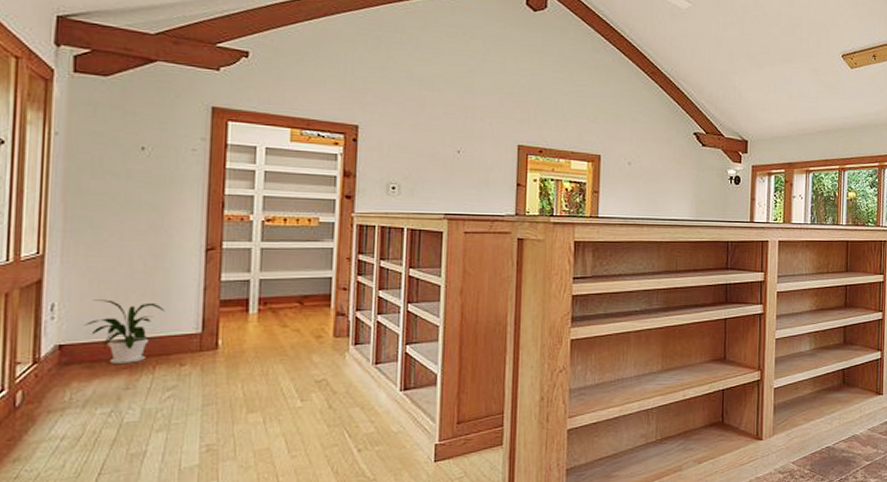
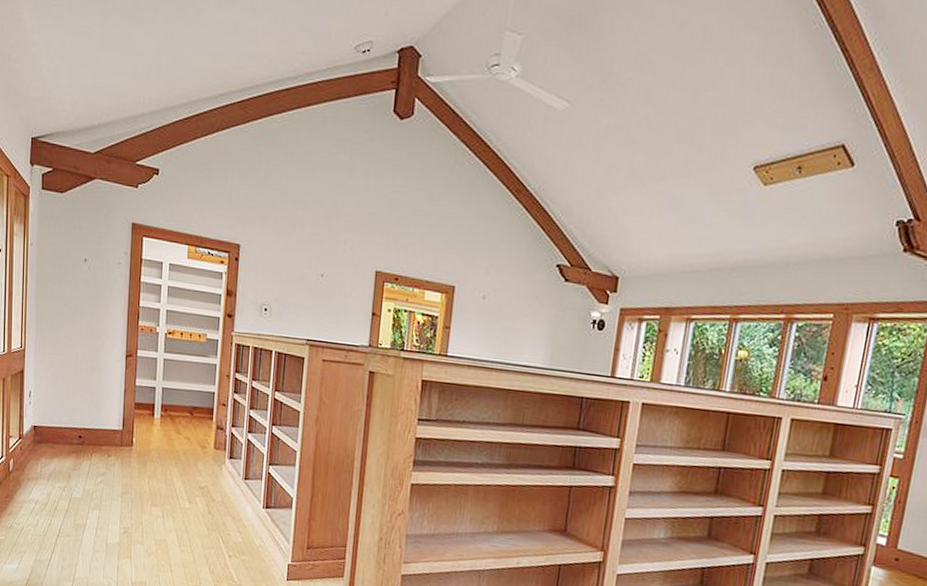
house plant: present [83,299,166,364] -> none [48,390,99,449]

